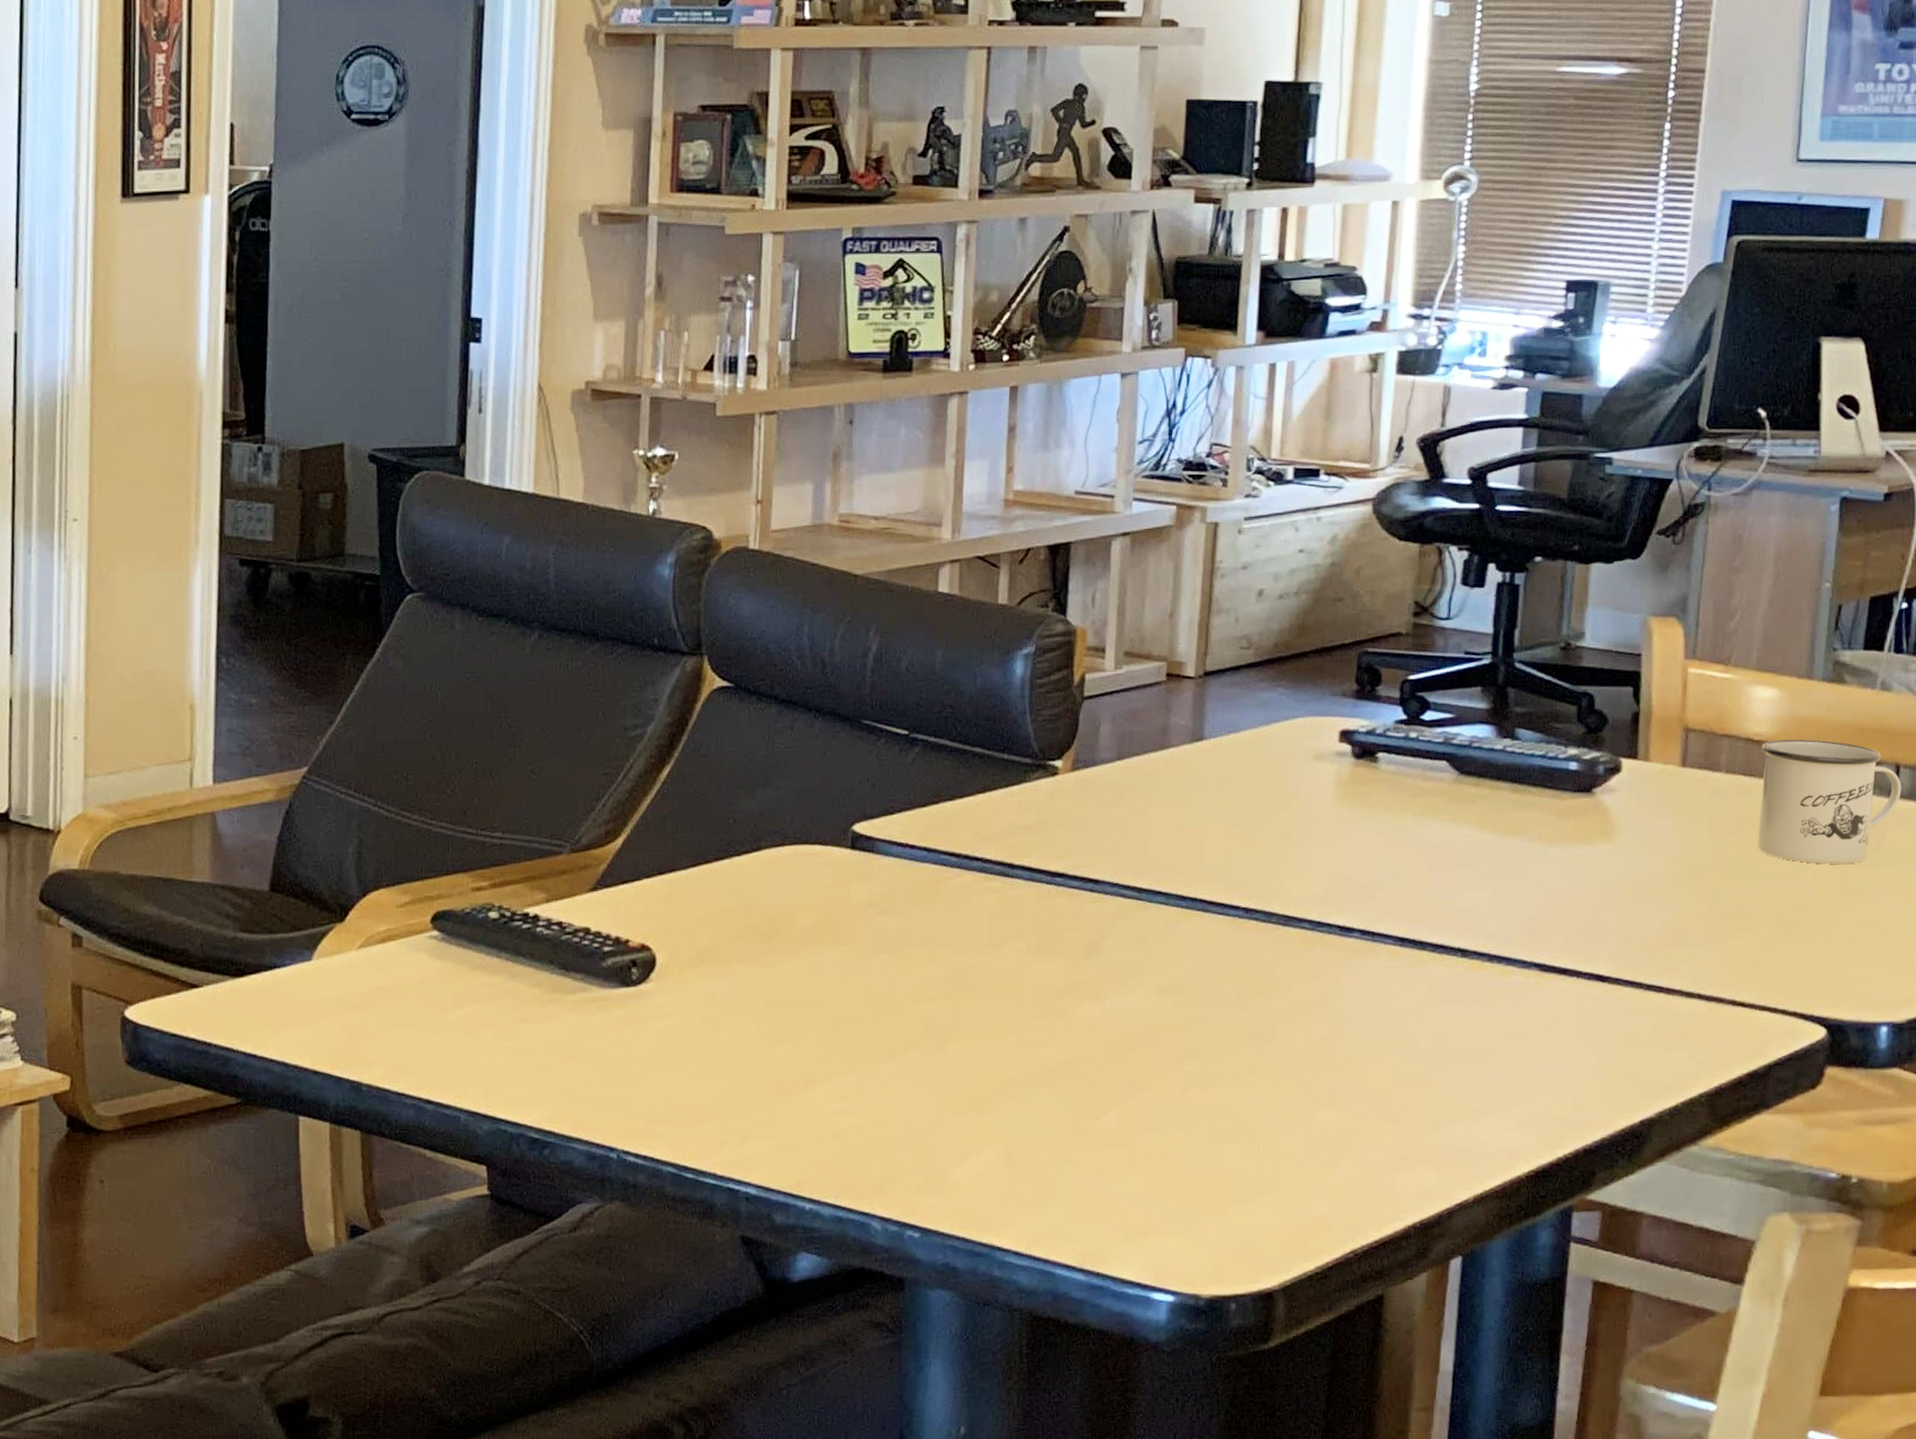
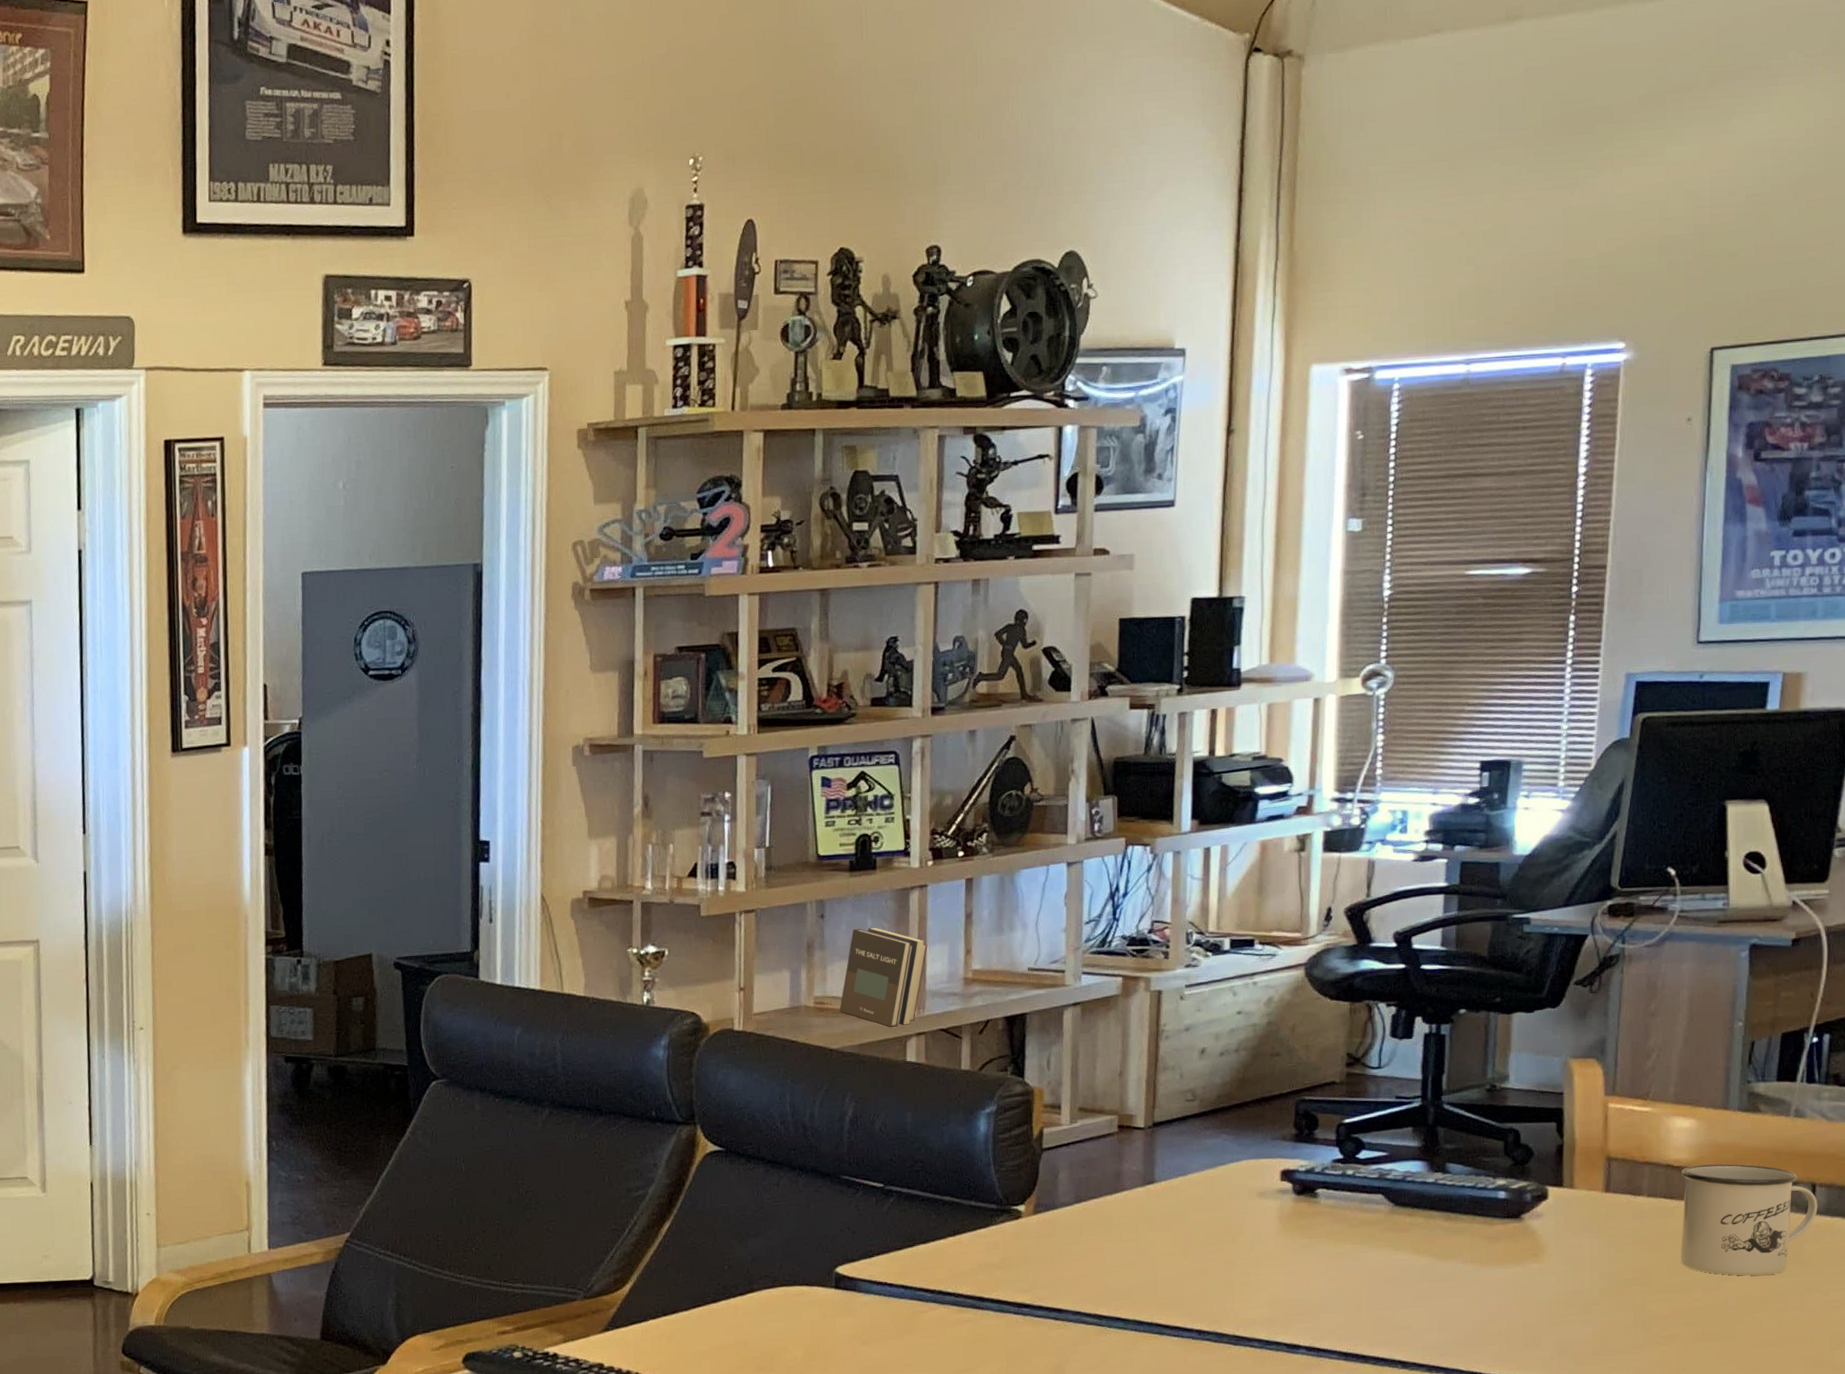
books: none [866,437,966,552] -> present [839,927,928,1027]

